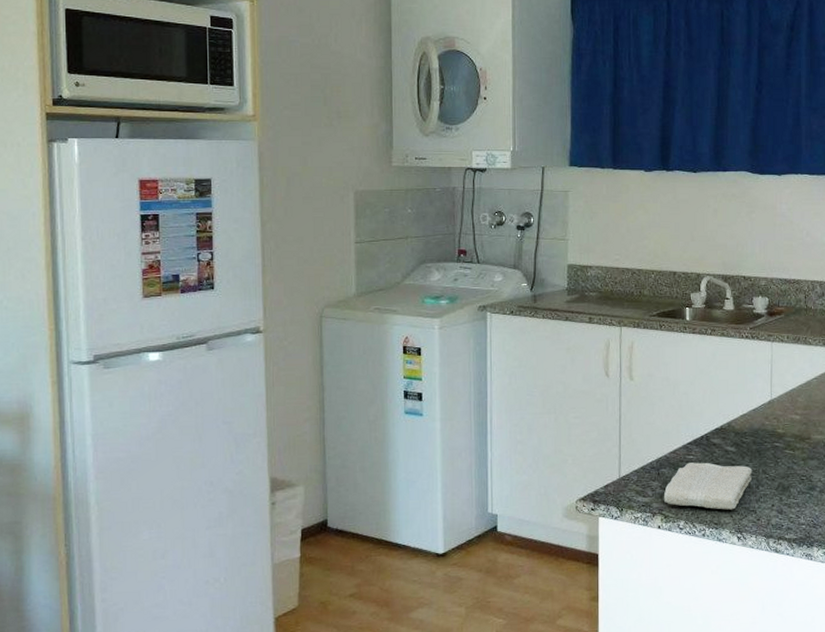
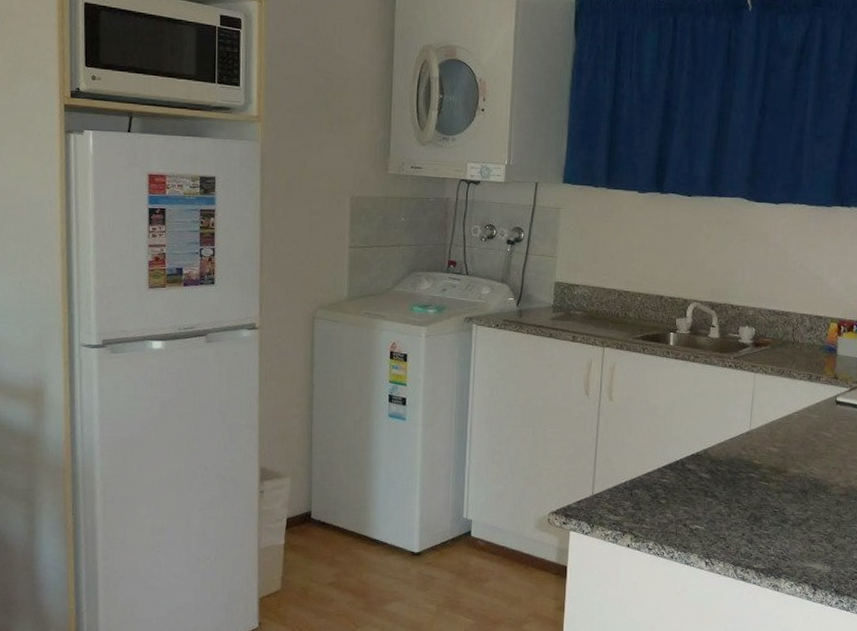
washcloth: present [663,462,753,510] -> none [634,486,726,535]

